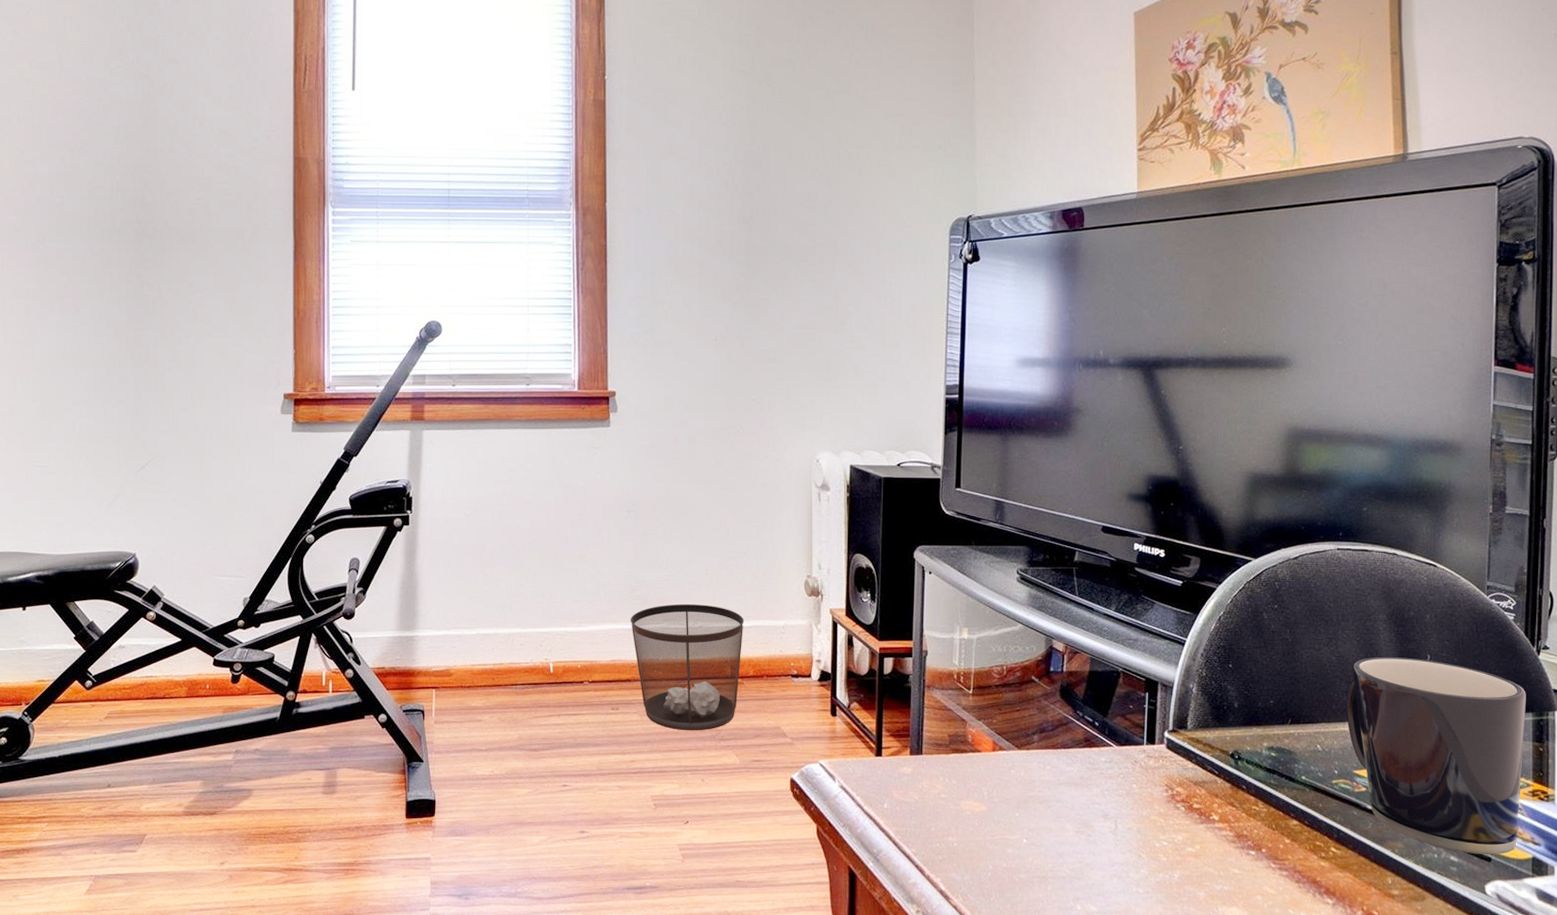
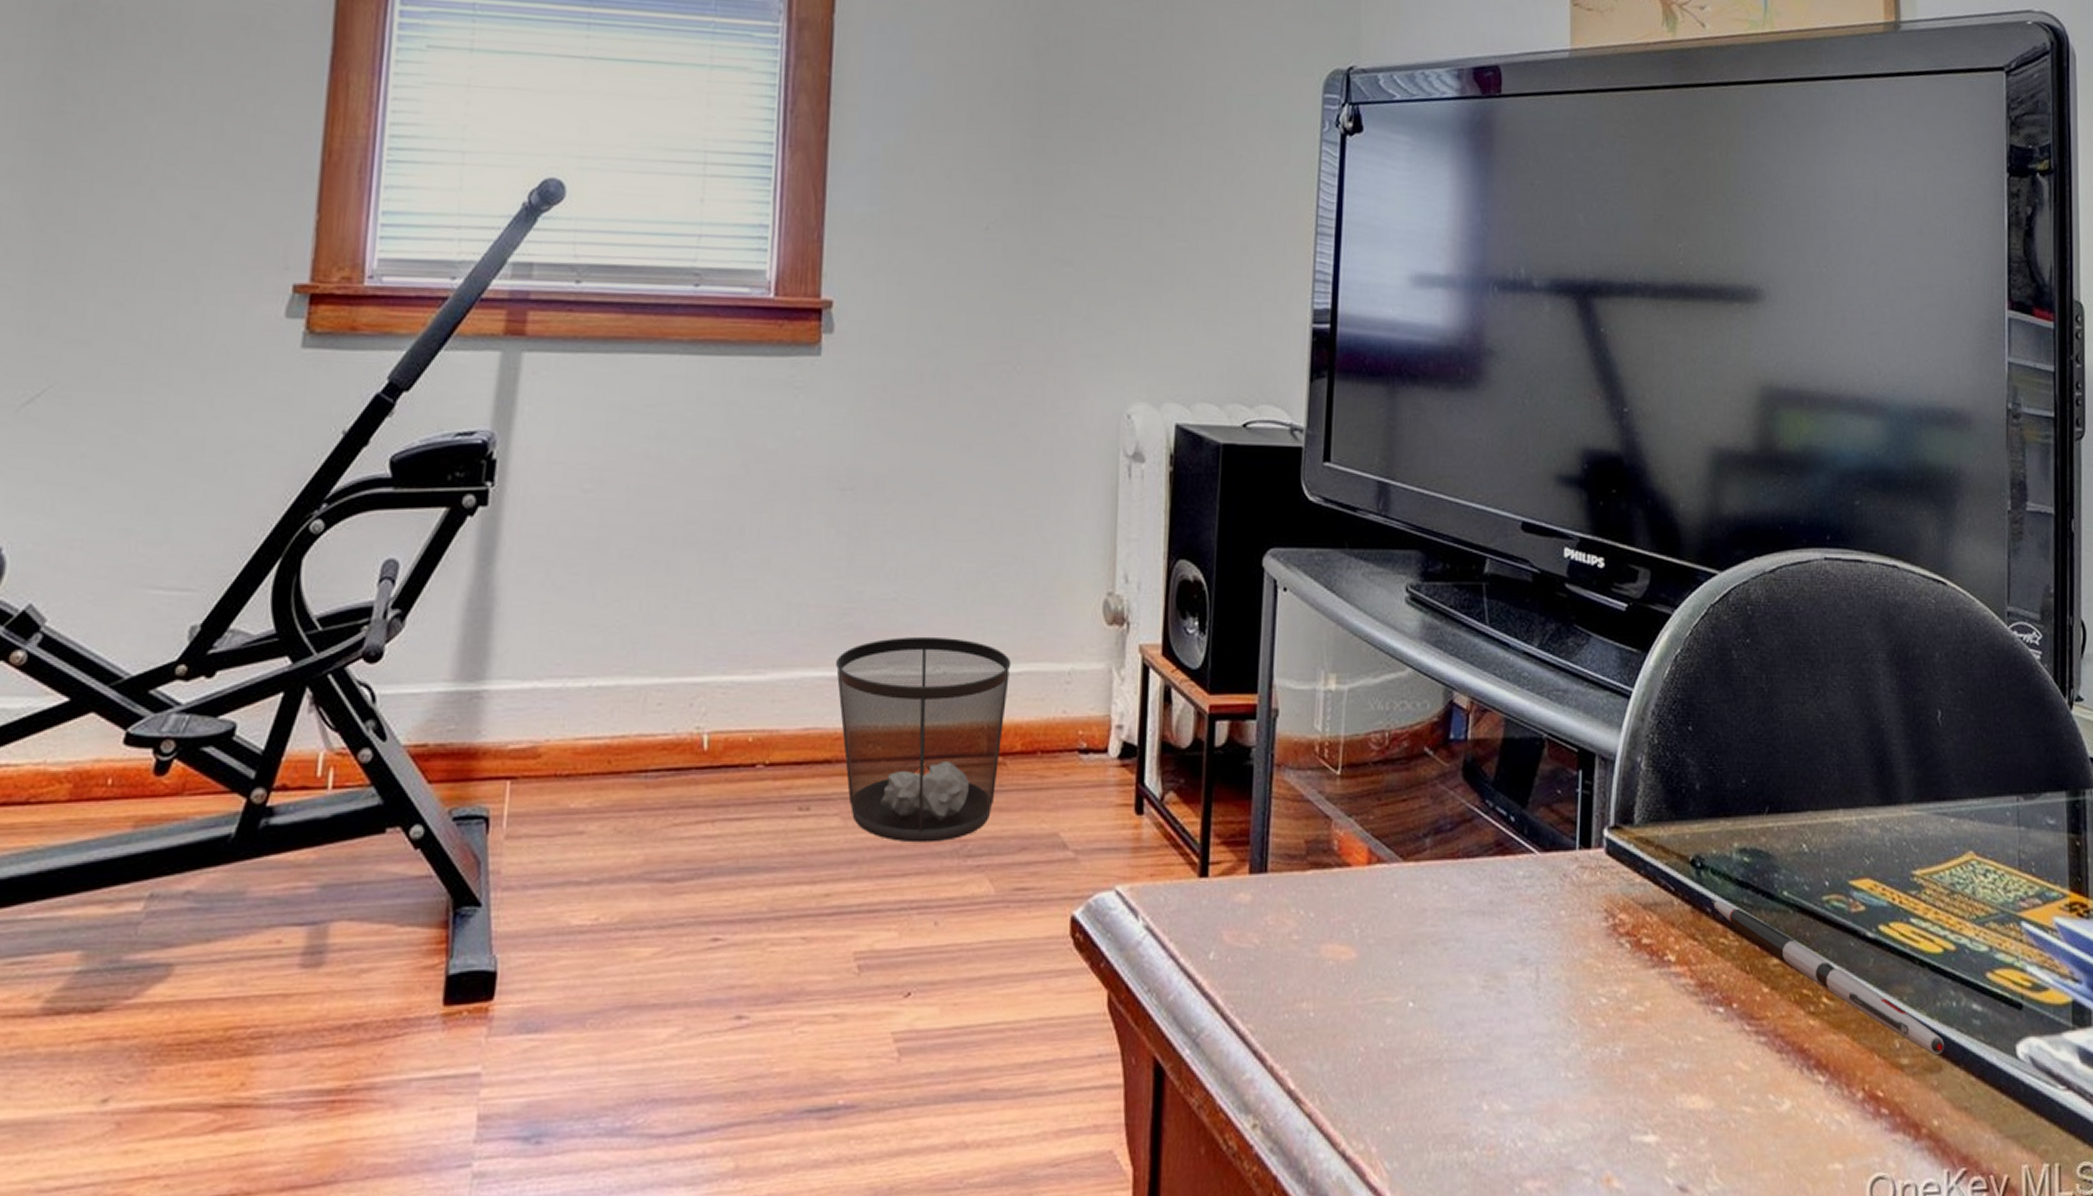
pen: none [1245,780,1427,889] -> present [1711,899,1944,1054]
mug: present [1346,656,1526,855] -> none [1839,713,2058,1000]

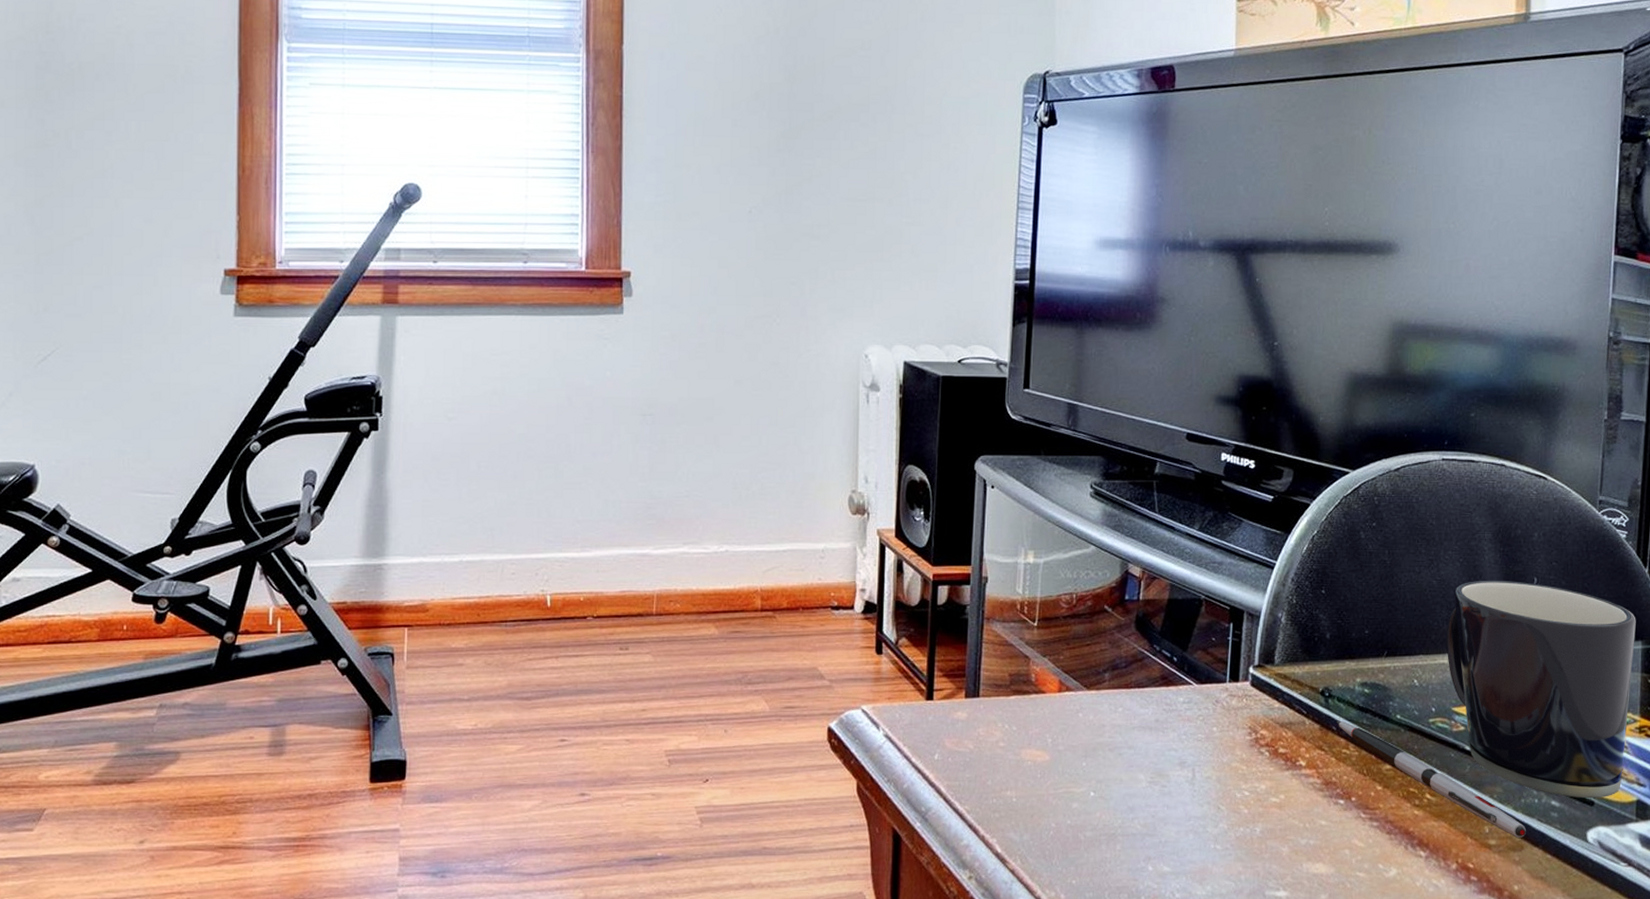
waste bin: present [835,637,1012,843] -> none [643,525,778,674]
mug: none [1839,713,2058,1000] -> present [1446,580,1636,799]

